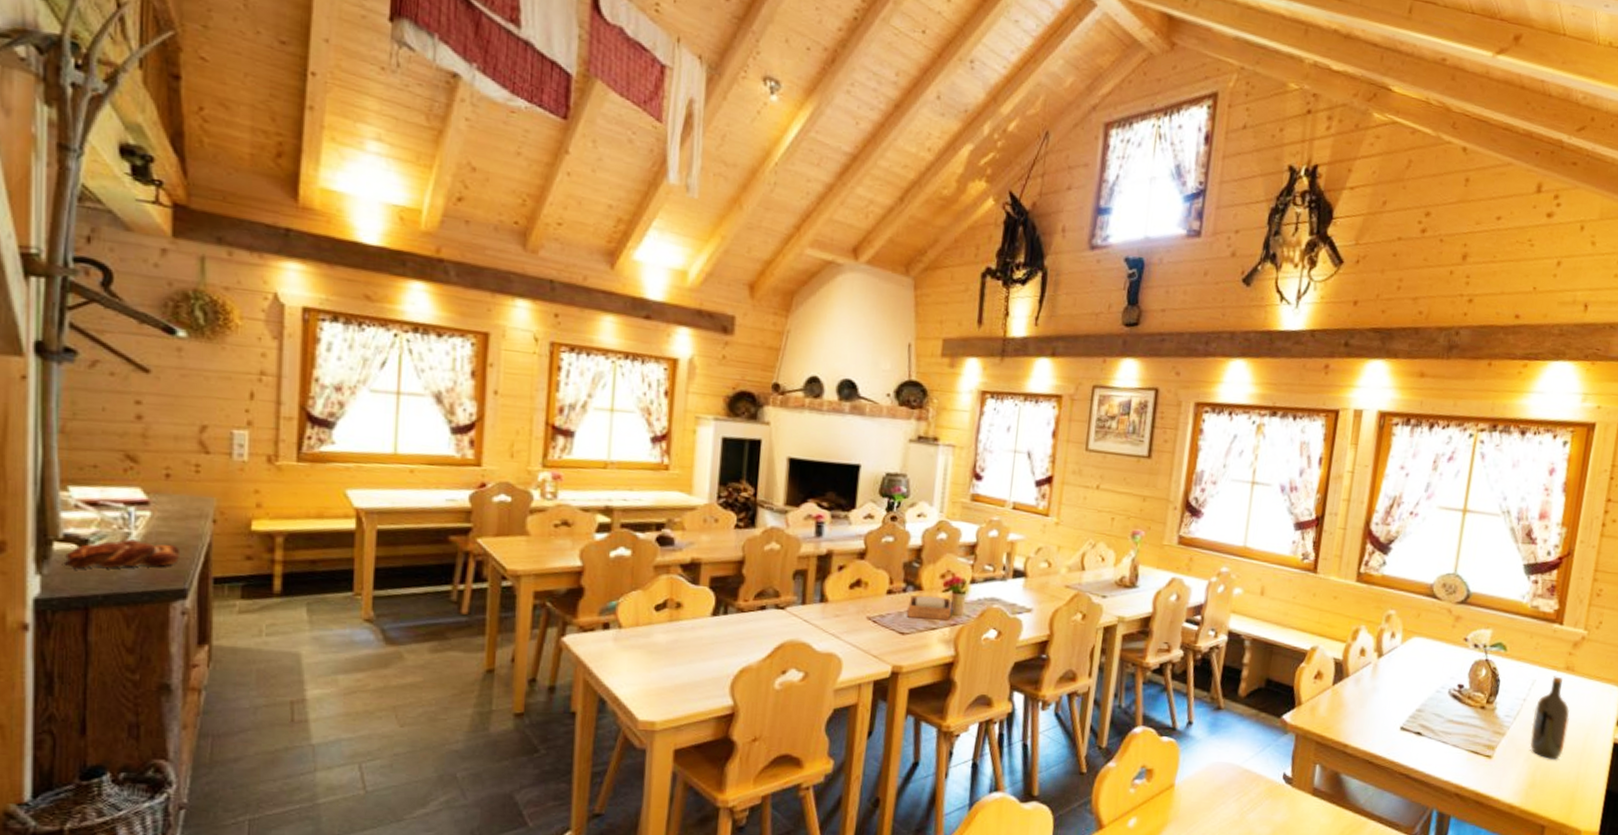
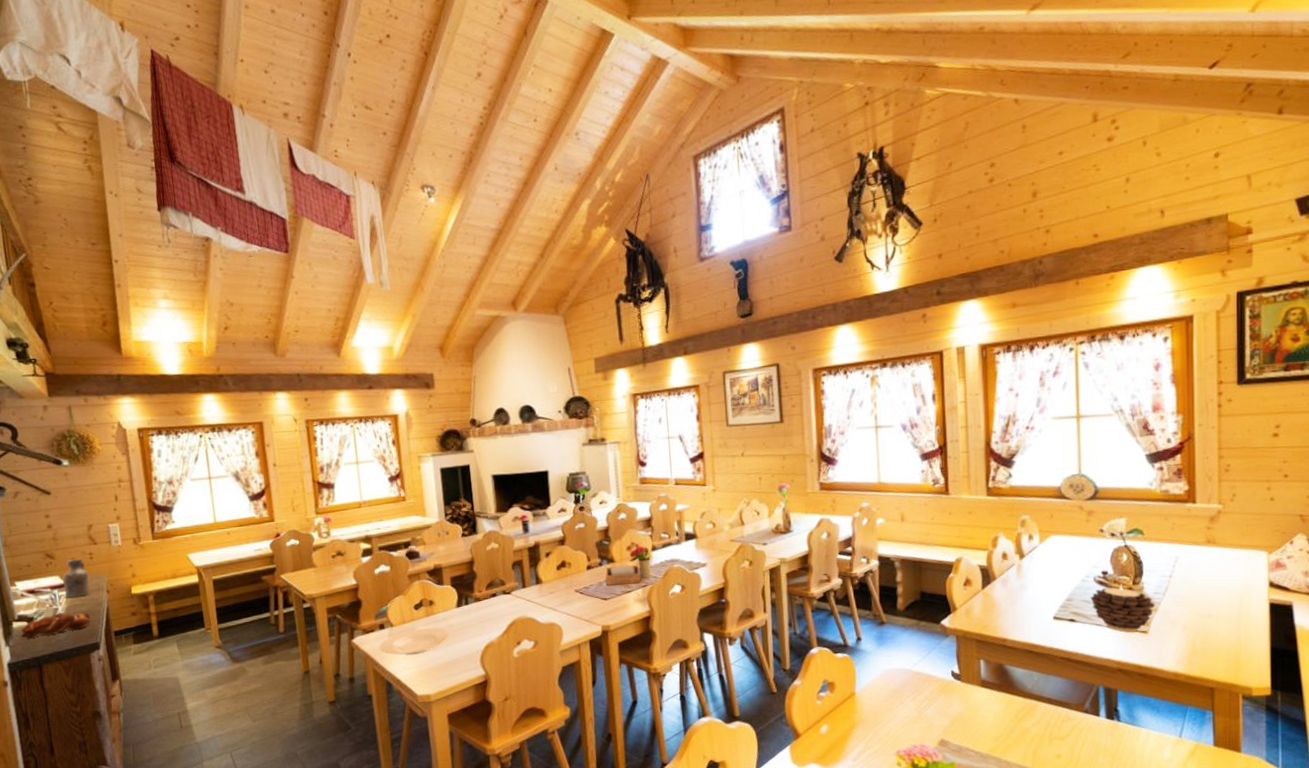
ceramic jug: none [145,468,190,523] -> present [62,557,90,599]
plate: none [598,635,696,668] -> present [380,628,450,655]
candle: none [1441,701,1505,755] -> present [1090,584,1156,633]
wine bottle: present [1529,676,1570,760] -> none [1182,550,1219,627]

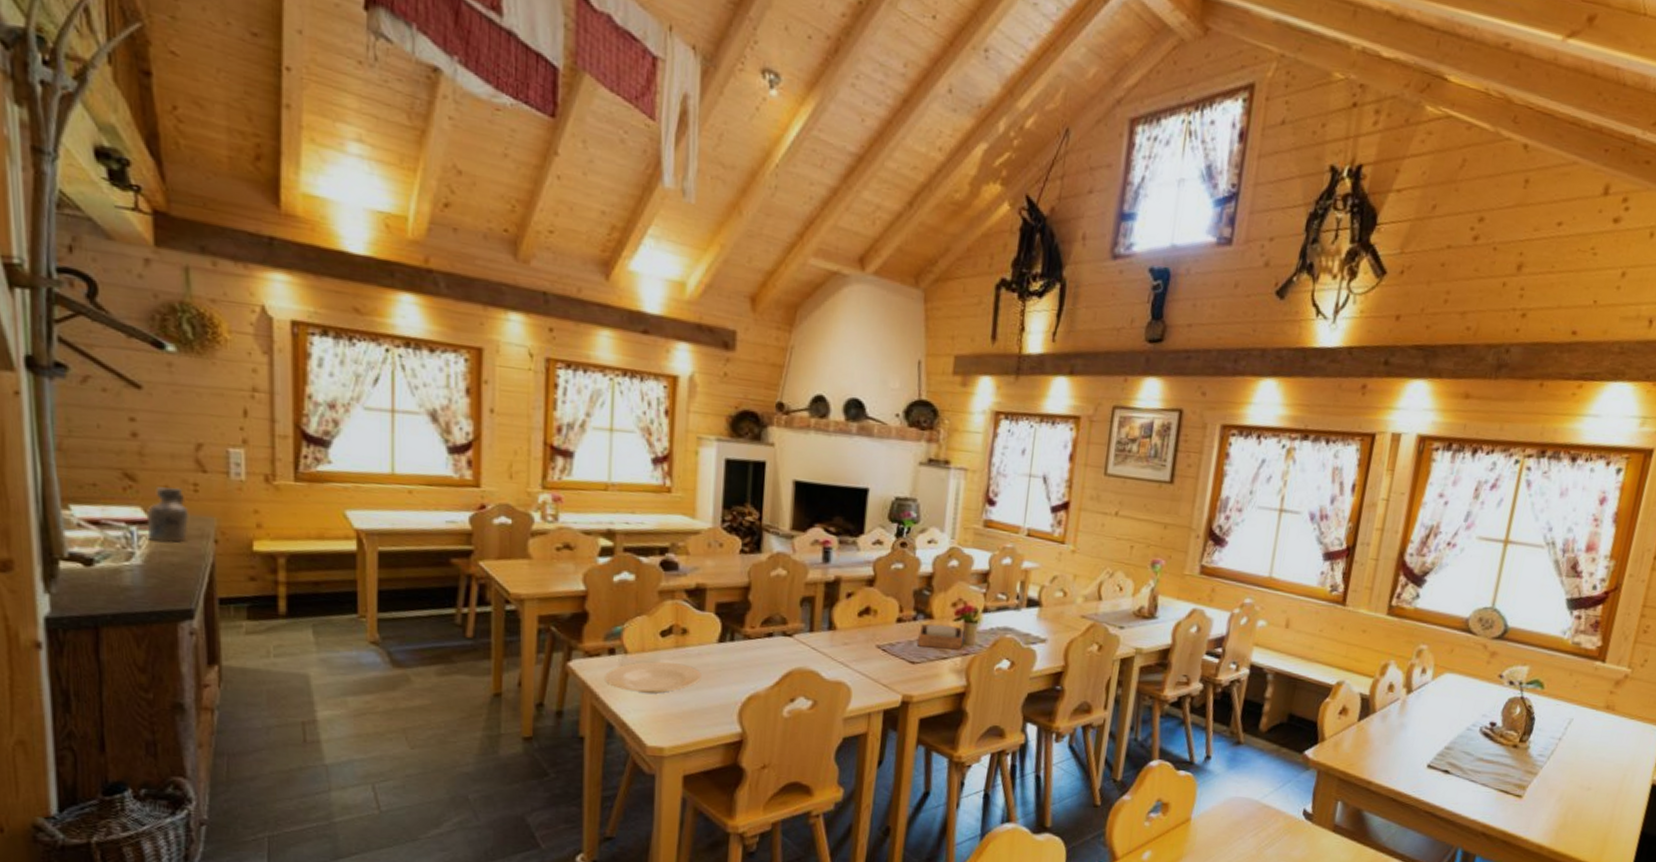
bread loaf: present [21,612,91,639] -> none [70,558,184,588]
candle: present [1090,584,1156,633] -> none [1471,739,1538,795]

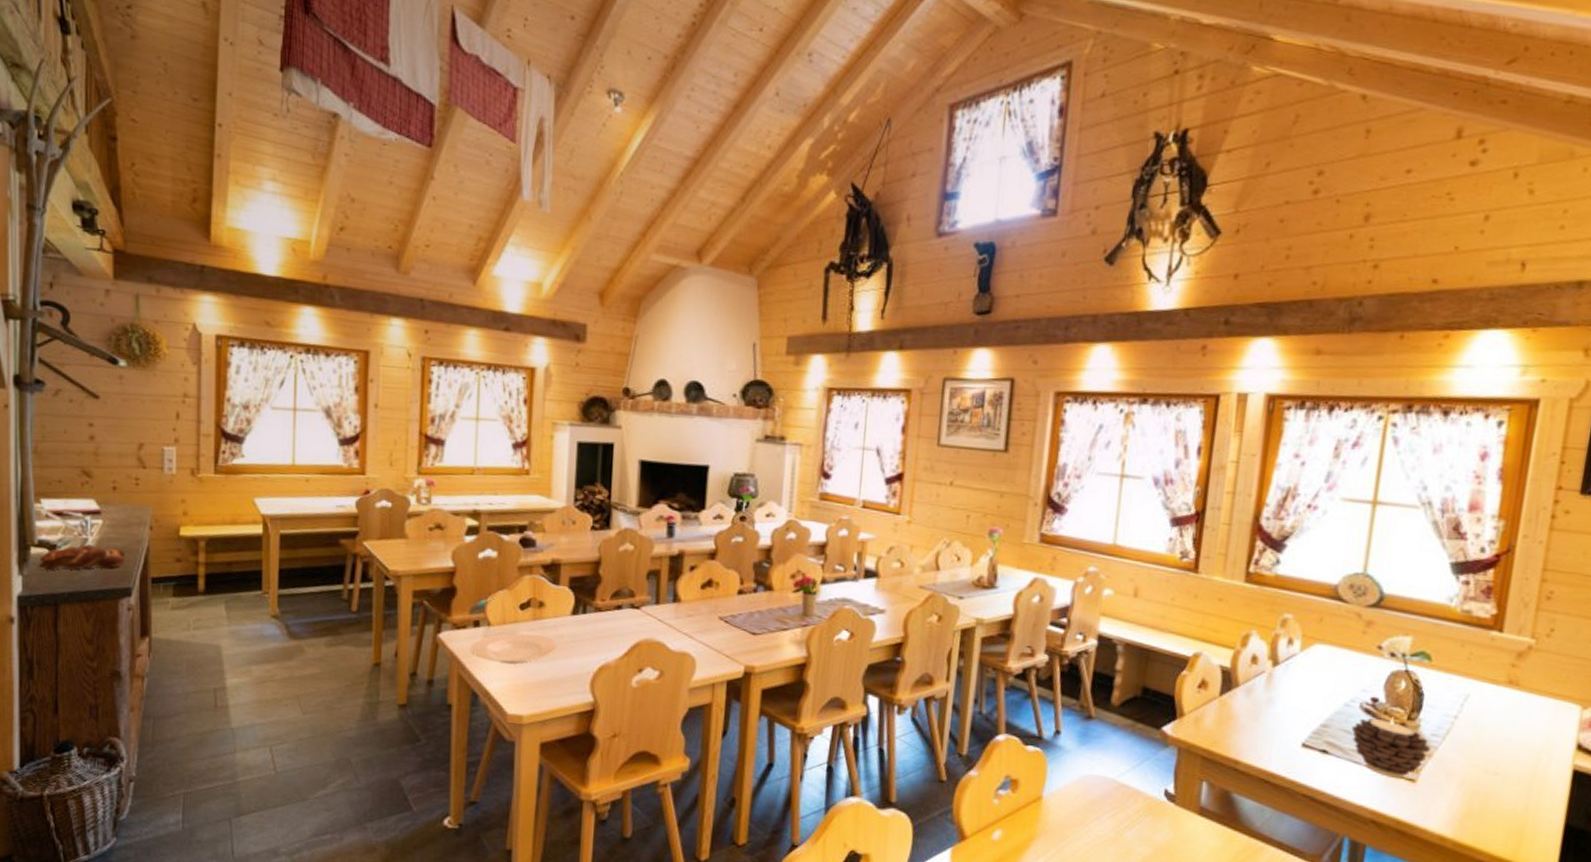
bread loaf: none [70,558,184,588] -> present [38,544,125,570]
ceramic jug: present [146,487,190,543] -> none [98,481,132,530]
napkin holder: present [918,624,963,651] -> none [758,595,803,623]
candle: none [1471,739,1538,795] -> present [1351,716,1432,778]

